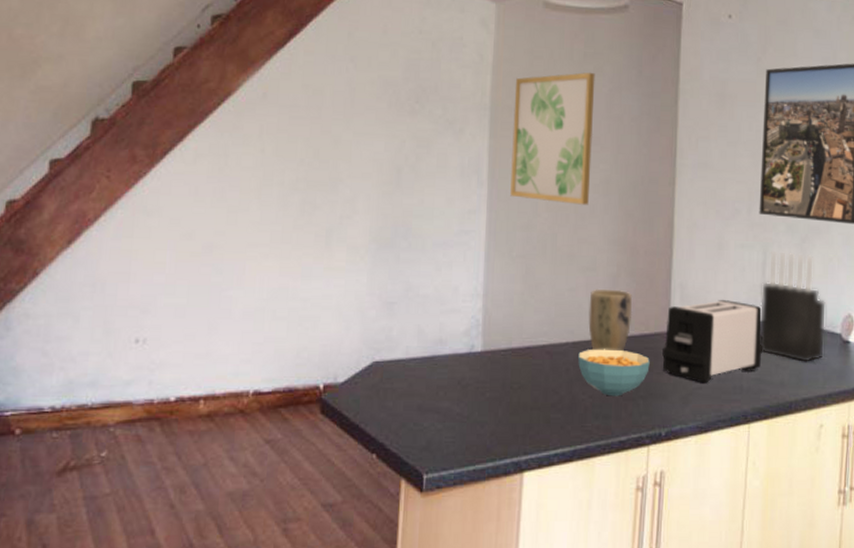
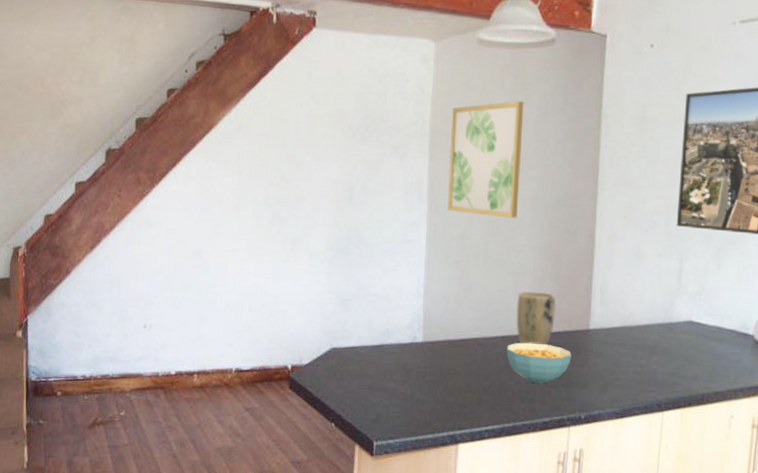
toaster: present [662,300,762,383] -> none [583,302,677,375]
knife block: present [760,251,827,363] -> none [674,260,740,361]

